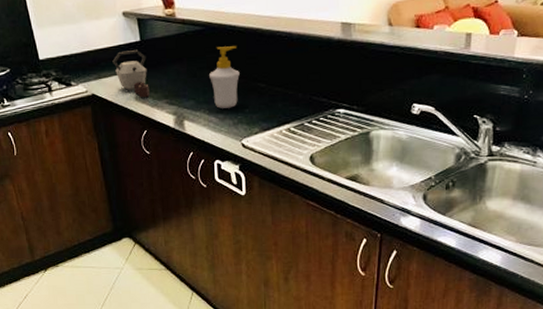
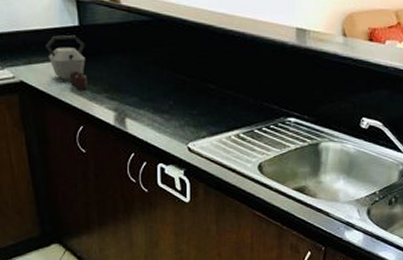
soap bottle: present [208,46,240,108] -> none [154,41,189,108]

